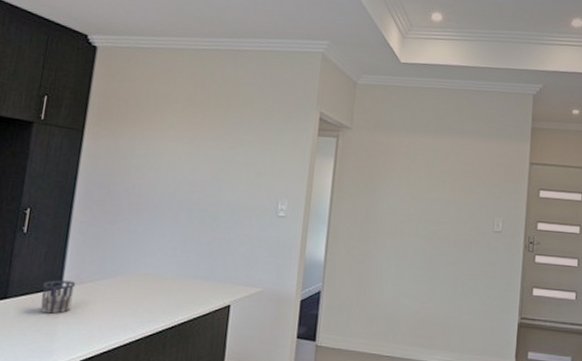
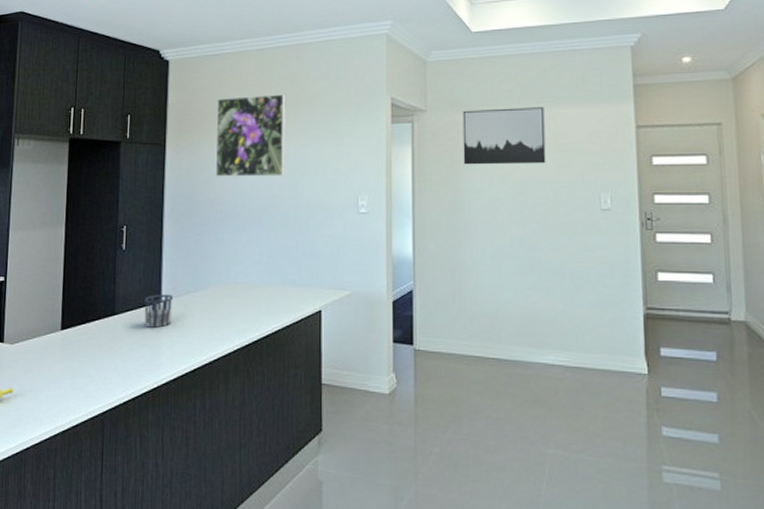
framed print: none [134,91,218,175] -> present [215,94,286,177]
wall art: none [380,132,456,188] -> present [462,107,546,165]

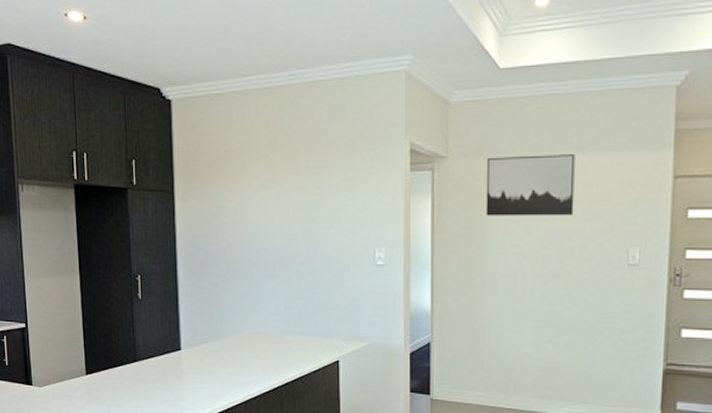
cup: present [144,294,173,328] -> none [164,342,192,374]
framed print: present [215,94,286,177] -> none [225,138,299,226]

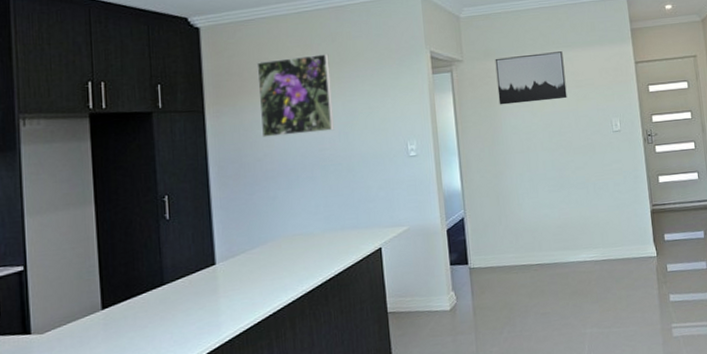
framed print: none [225,138,299,226] -> present [256,54,334,138]

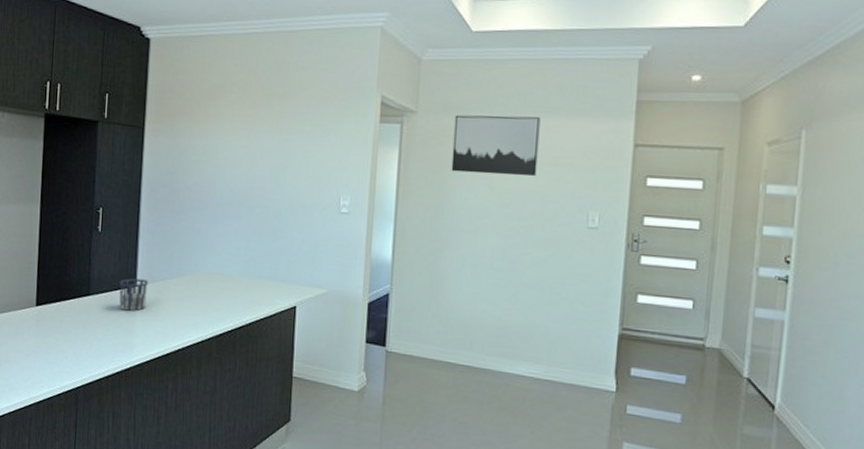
cup: none [196,255,229,291] -> present [119,278,148,311]
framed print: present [256,54,334,138] -> none [194,82,272,170]

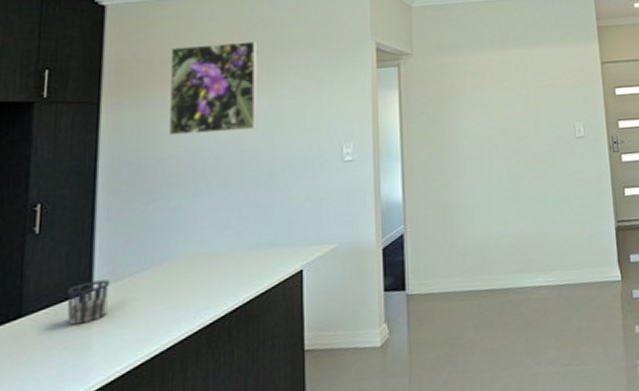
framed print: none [194,82,272,170] -> present [168,41,258,136]
wall art: present [451,115,541,177] -> none [448,48,527,105]

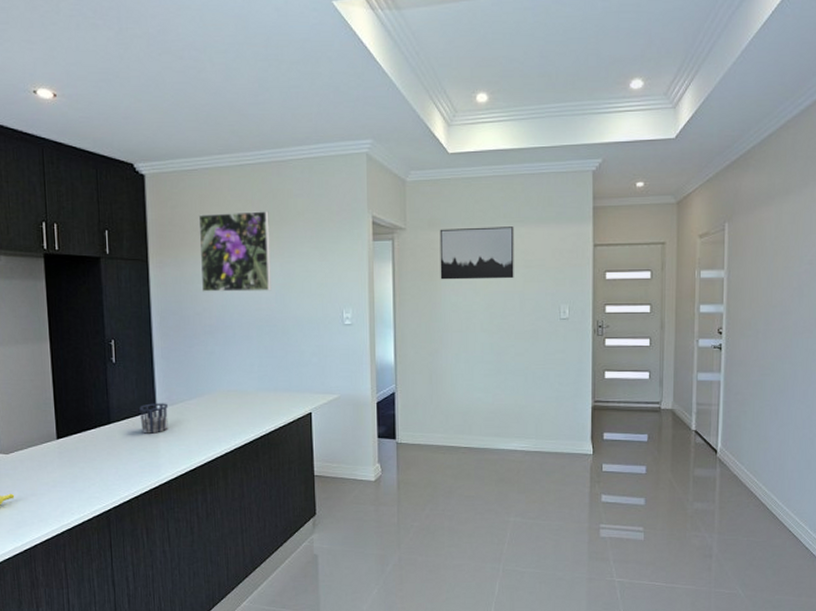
wall art: none [448,48,527,105] -> present [439,227,514,280]

